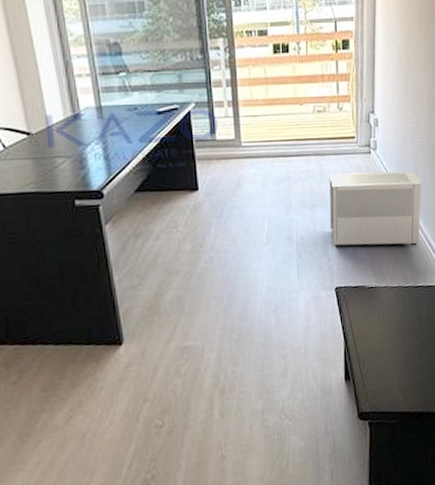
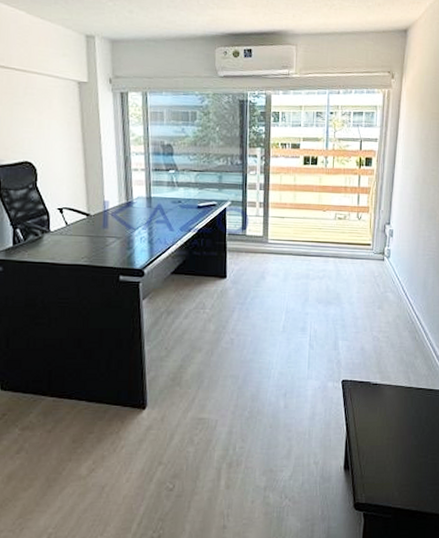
air purifier: present [329,171,422,248] -> none [341,275,430,350]

